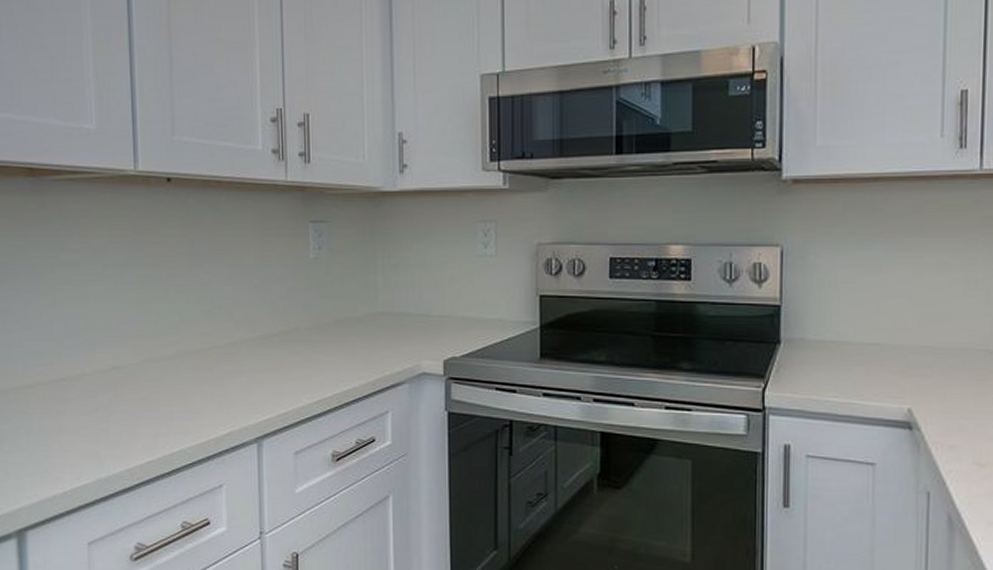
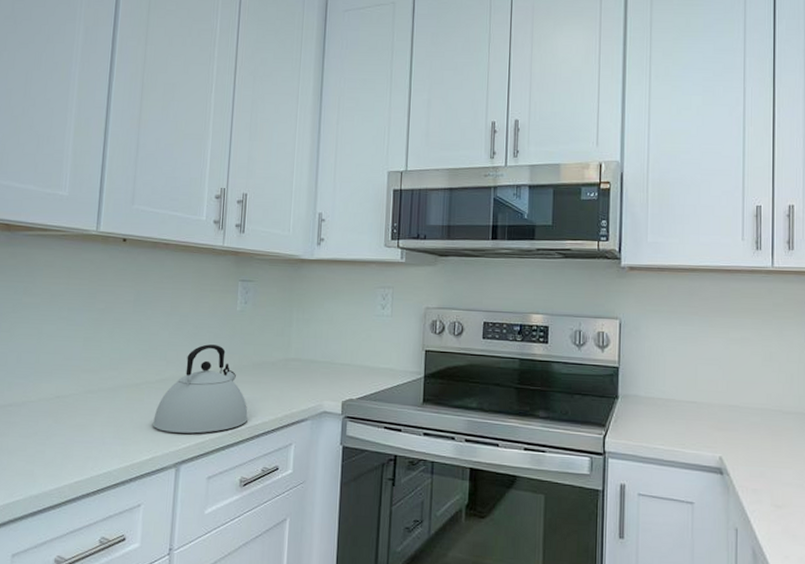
kettle: none [225,300,336,404] -> present [152,344,249,434]

